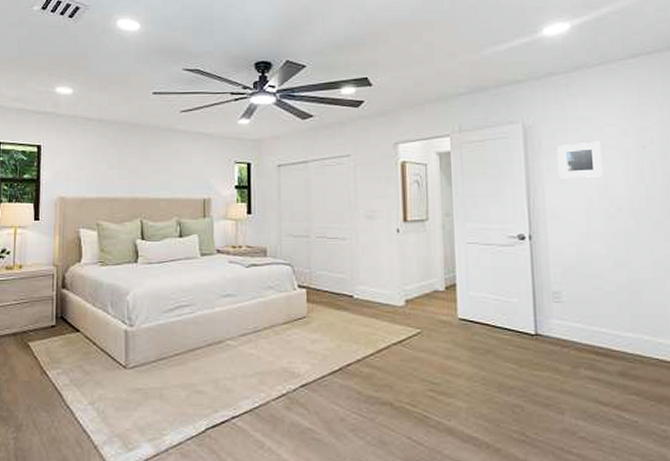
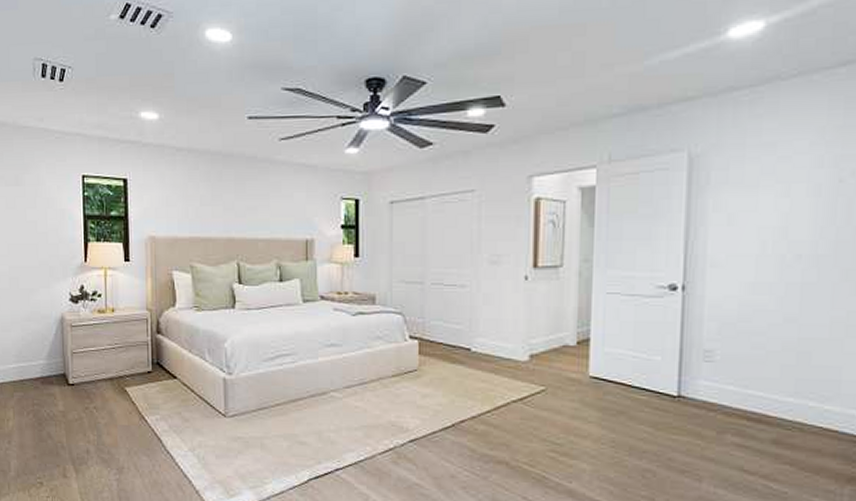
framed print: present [557,141,603,179] -> none [727,173,786,220]

